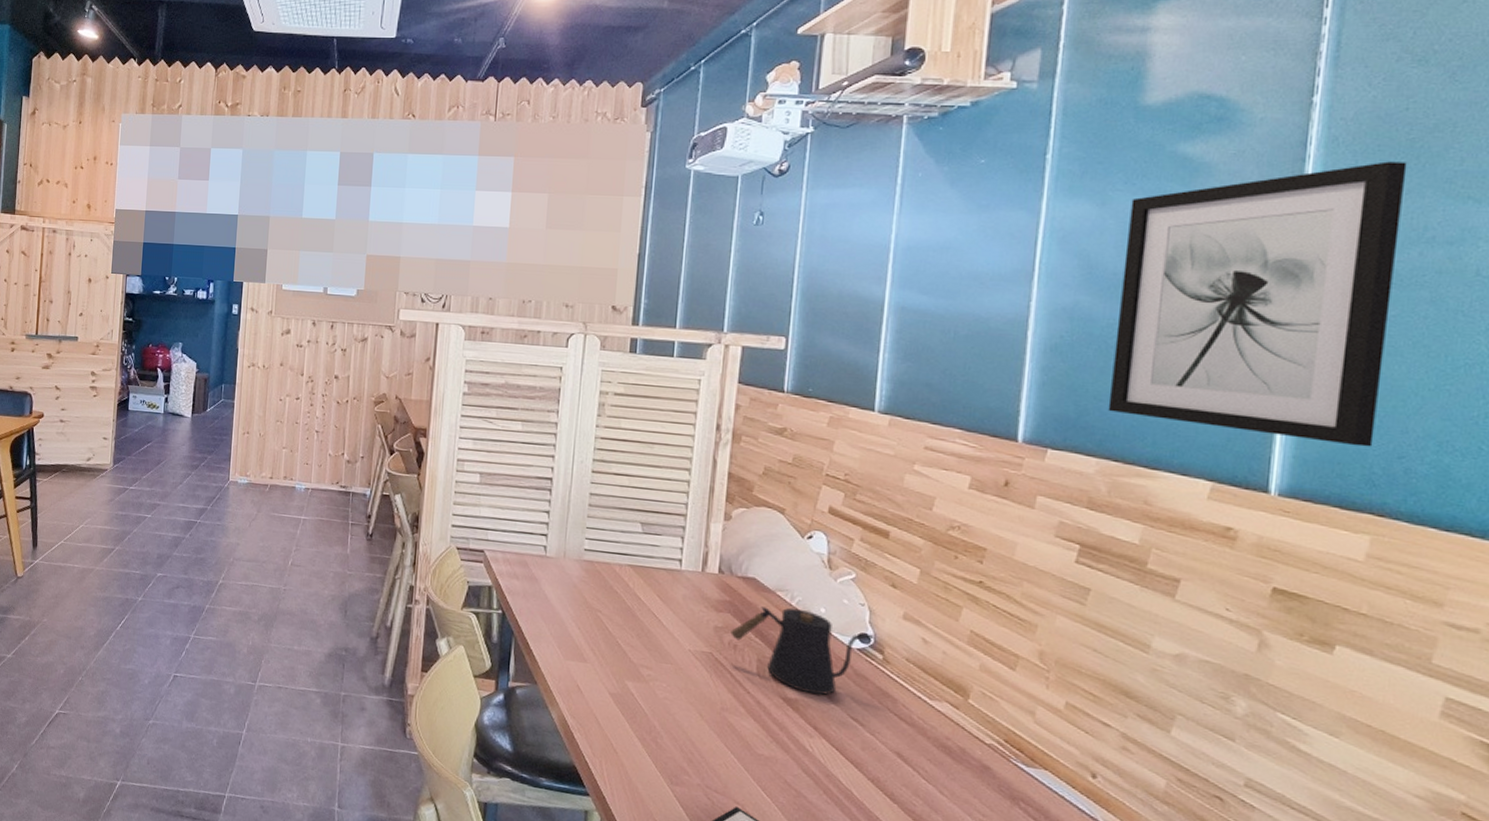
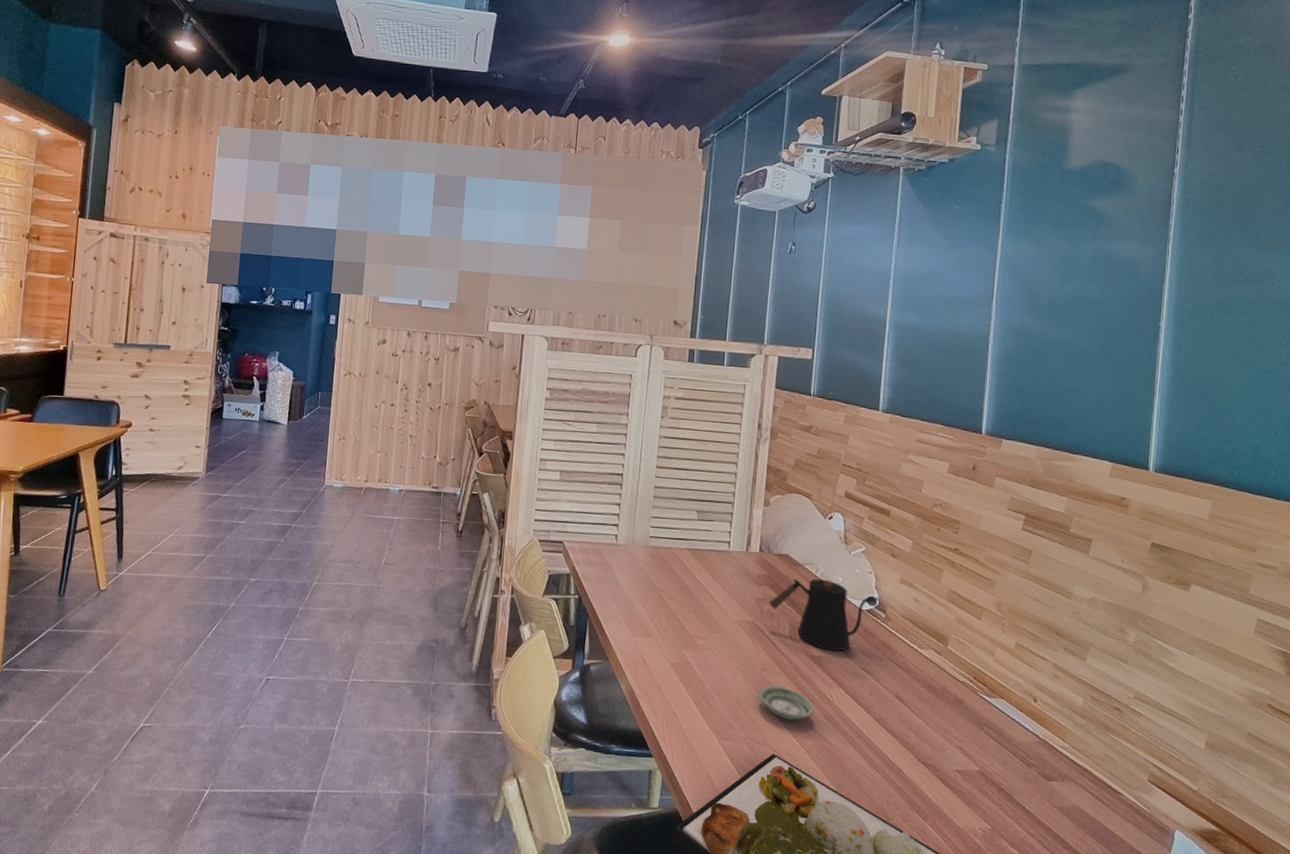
saucer: none [717,727,789,772] -> present [758,685,814,721]
wall art: present [1108,161,1408,447] -> none [1043,219,1232,433]

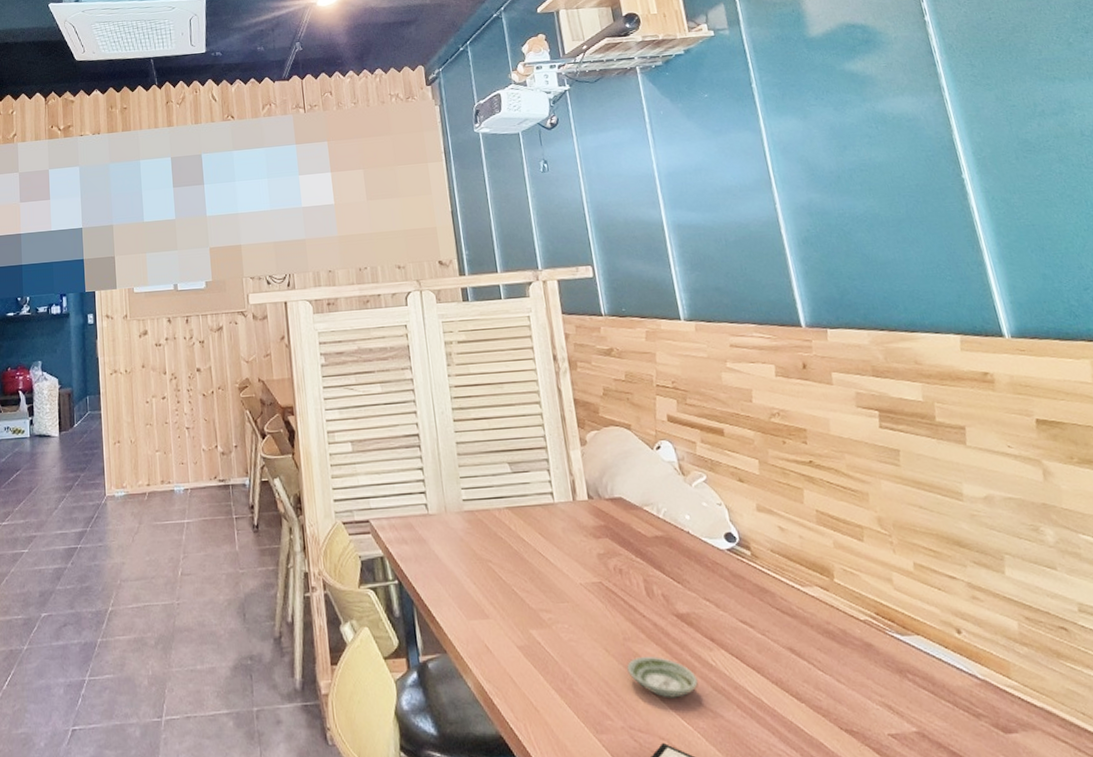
kettle: present [769,578,880,652] -> none [613,520,740,605]

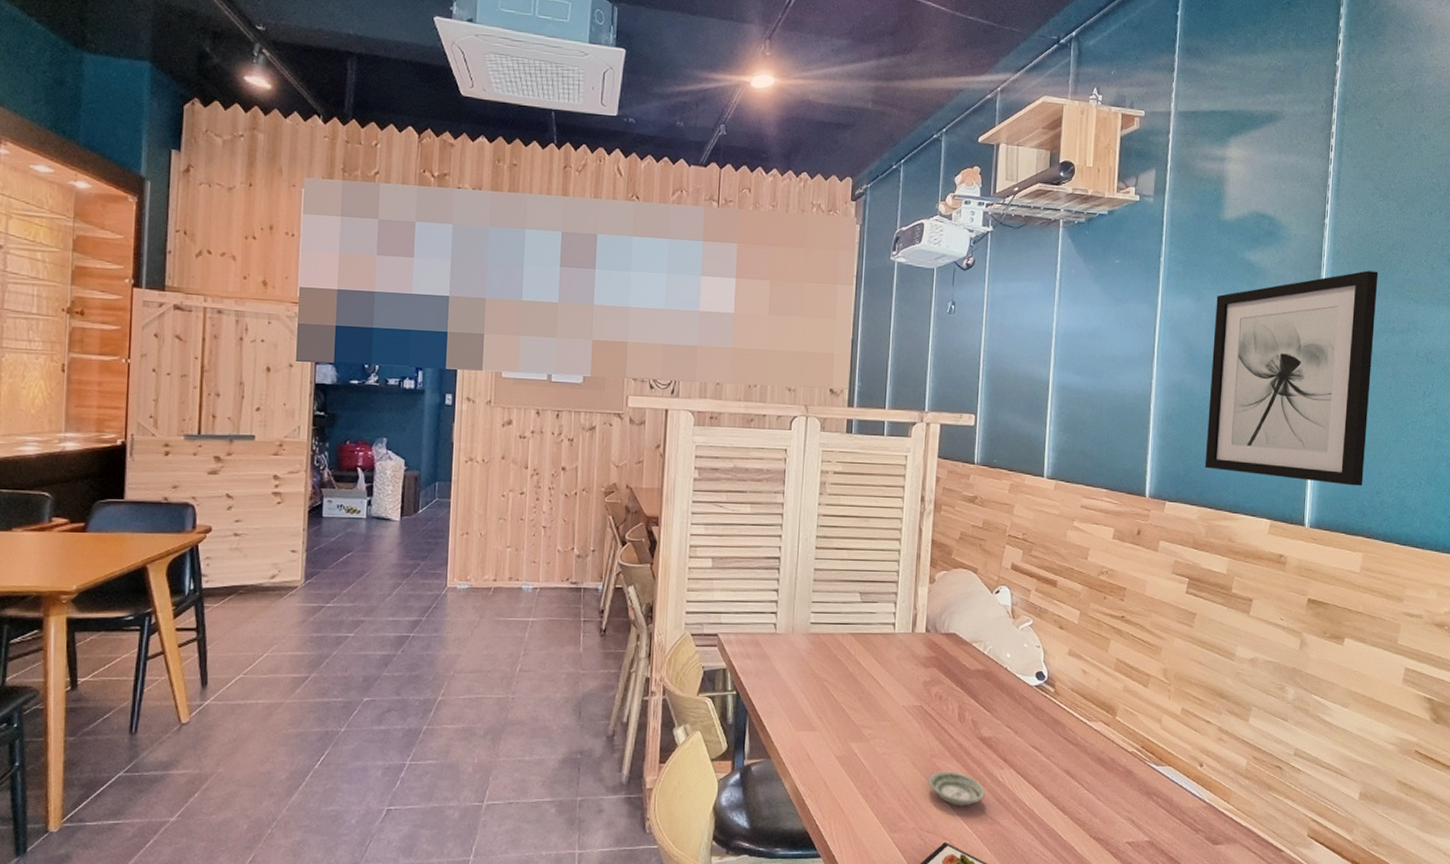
wall art: none [824,57,1063,288] -> present [1204,270,1379,486]

